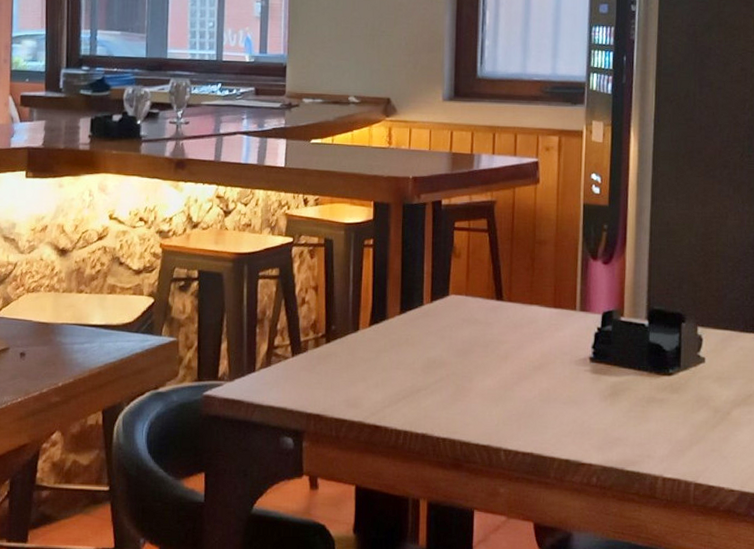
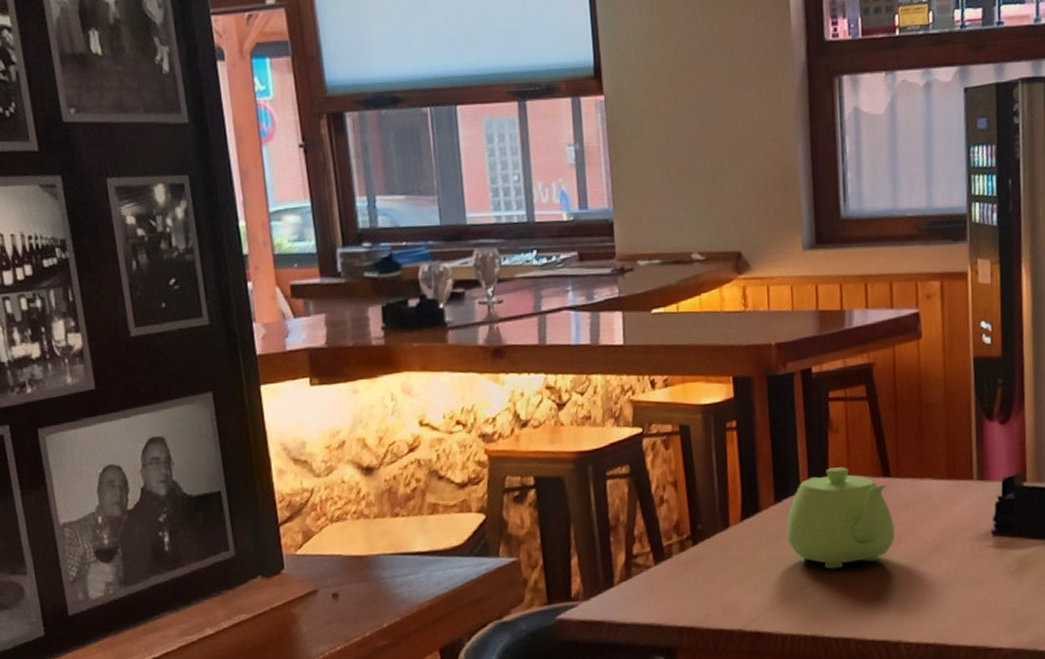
teapot: none [408,288,503,377] -> present [786,467,895,569]

